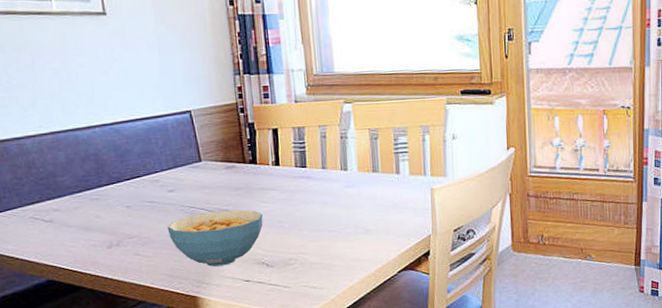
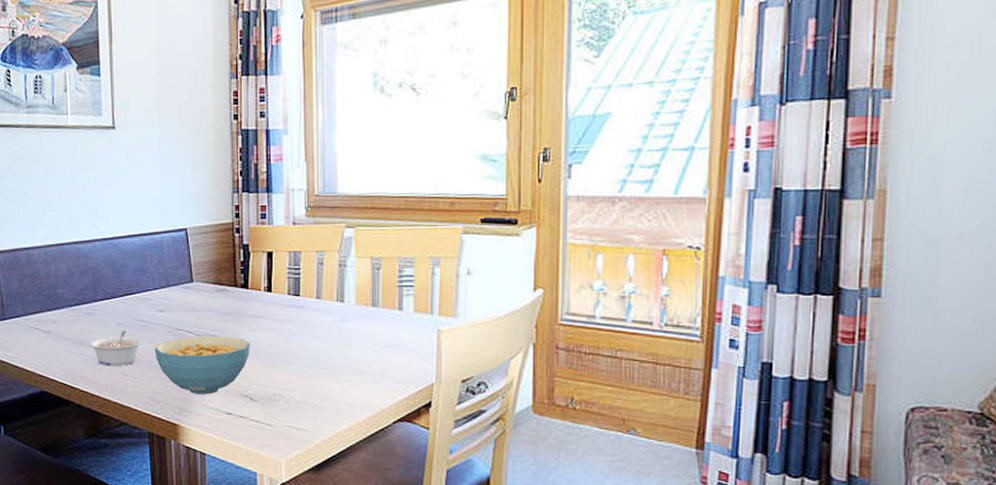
legume: none [98,212,155,249] -> present [90,330,143,367]

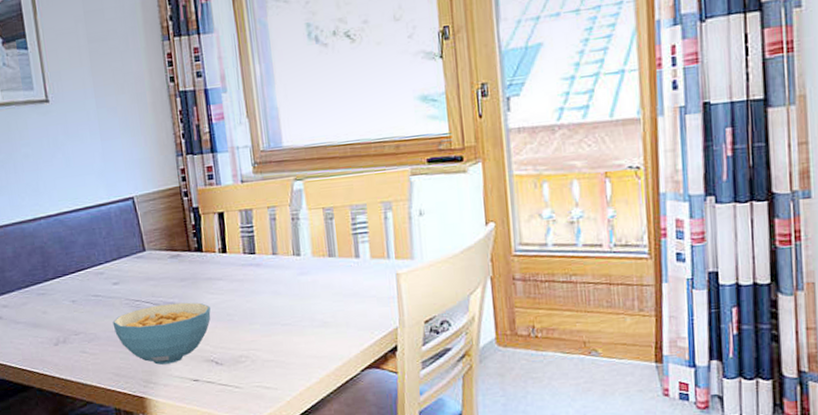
legume: present [90,330,143,367] -> none [45,307,100,346]

